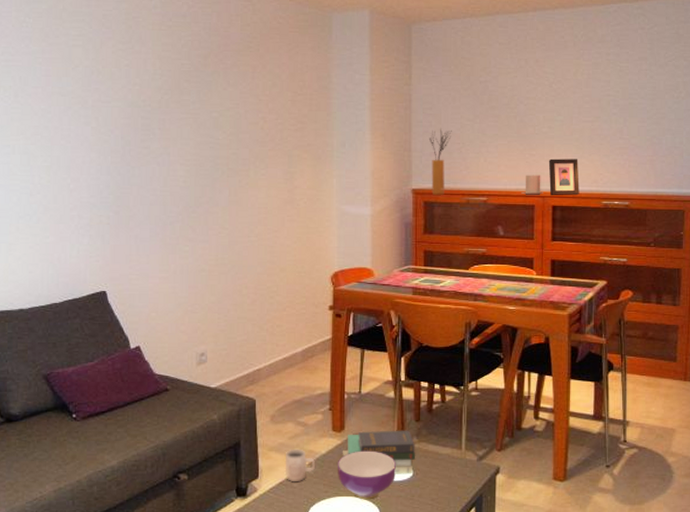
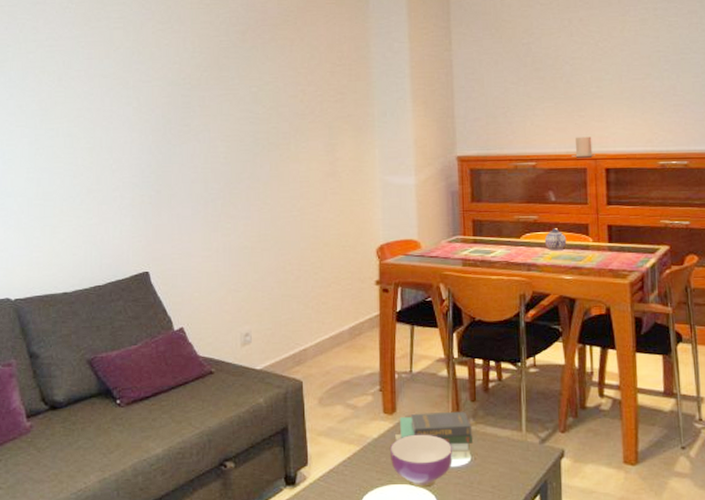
mug: present [284,448,315,483] -> none [334,433,366,470]
vase: present [429,128,452,196] -> none [473,93,496,163]
teapot: none [491,261,512,283] -> present [544,228,567,251]
picture frame: present [548,158,580,196] -> none [598,118,634,158]

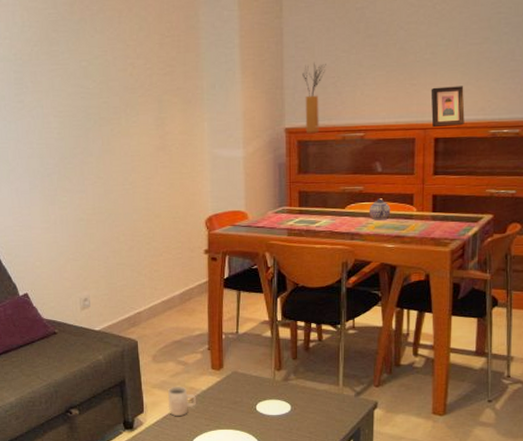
mug: none [334,433,366,470] -> present [167,386,196,417]
bowl: present [389,434,453,488] -> none [217,387,275,433]
books: present [394,411,472,460] -> none [221,367,293,409]
vase: none [473,93,496,163] -> present [302,62,326,134]
candle: present [572,136,595,159] -> none [401,106,425,129]
picture frame: none [598,118,634,158] -> present [430,86,465,128]

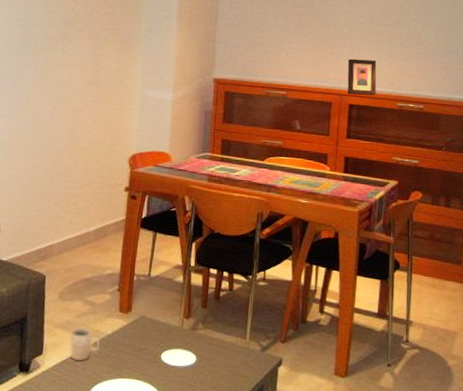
vase: present [302,62,326,134] -> none [233,21,256,87]
teapot: present [369,198,391,221] -> none [286,154,307,176]

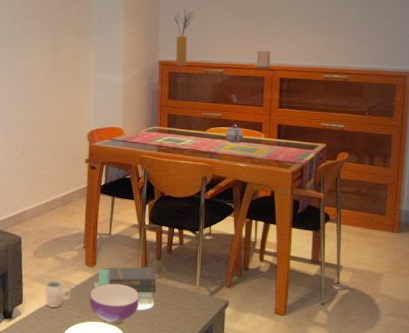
bowl: none [121,333,181,384] -> present [89,283,140,326]
books: none [127,314,200,361] -> present [93,267,156,305]
vase: none [233,21,256,87] -> present [175,9,194,68]
teapot: none [286,154,307,176] -> present [225,125,244,143]
candle: none [320,72,341,94] -> present [253,50,272,69]
picture frame: present [347,58,377,96] -> none [277,37,304,70]

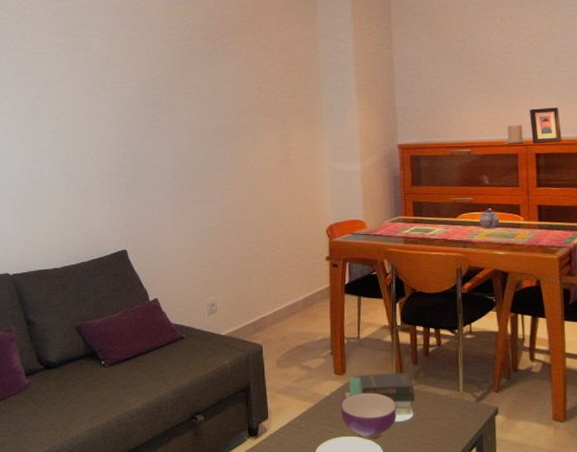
mug: present [44,279,70,308] -> none [291,391,320,423]
vase: present [175,9,194,68] -> none [412,86,433,150]
picture frame: none [277,37,304,70] -> present [529,107,562,144]

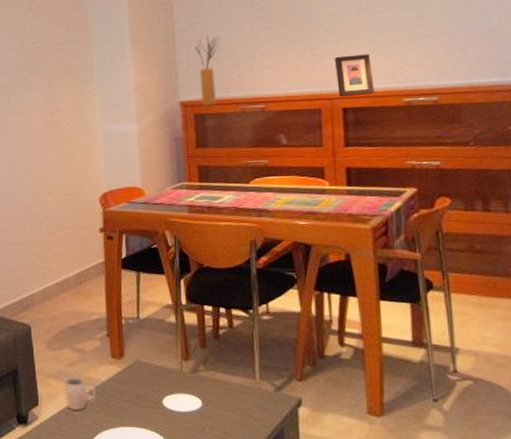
mug: none [291,391,320,423] -> present [64,376,96,411]
bowl: present [340,392,397,440] -> none [118,379,184,431]
books: present [344,372,414,415] -> none [123,357,203,405]
vase: none [412,86,433,150] -> present [195,35,220,107]
teapot: present [479,208,500,229] -> none [275,172,301,196]
candle: present [504,125,526,145] -> none [304,75,331,100]

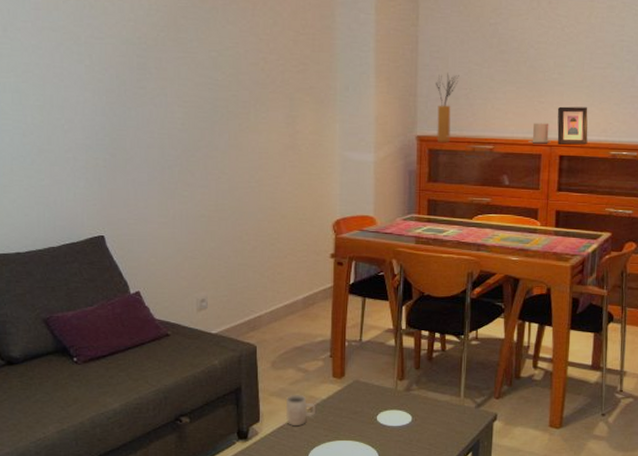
candle: none [304,75,331,100] -> present [528,123,551,145]

